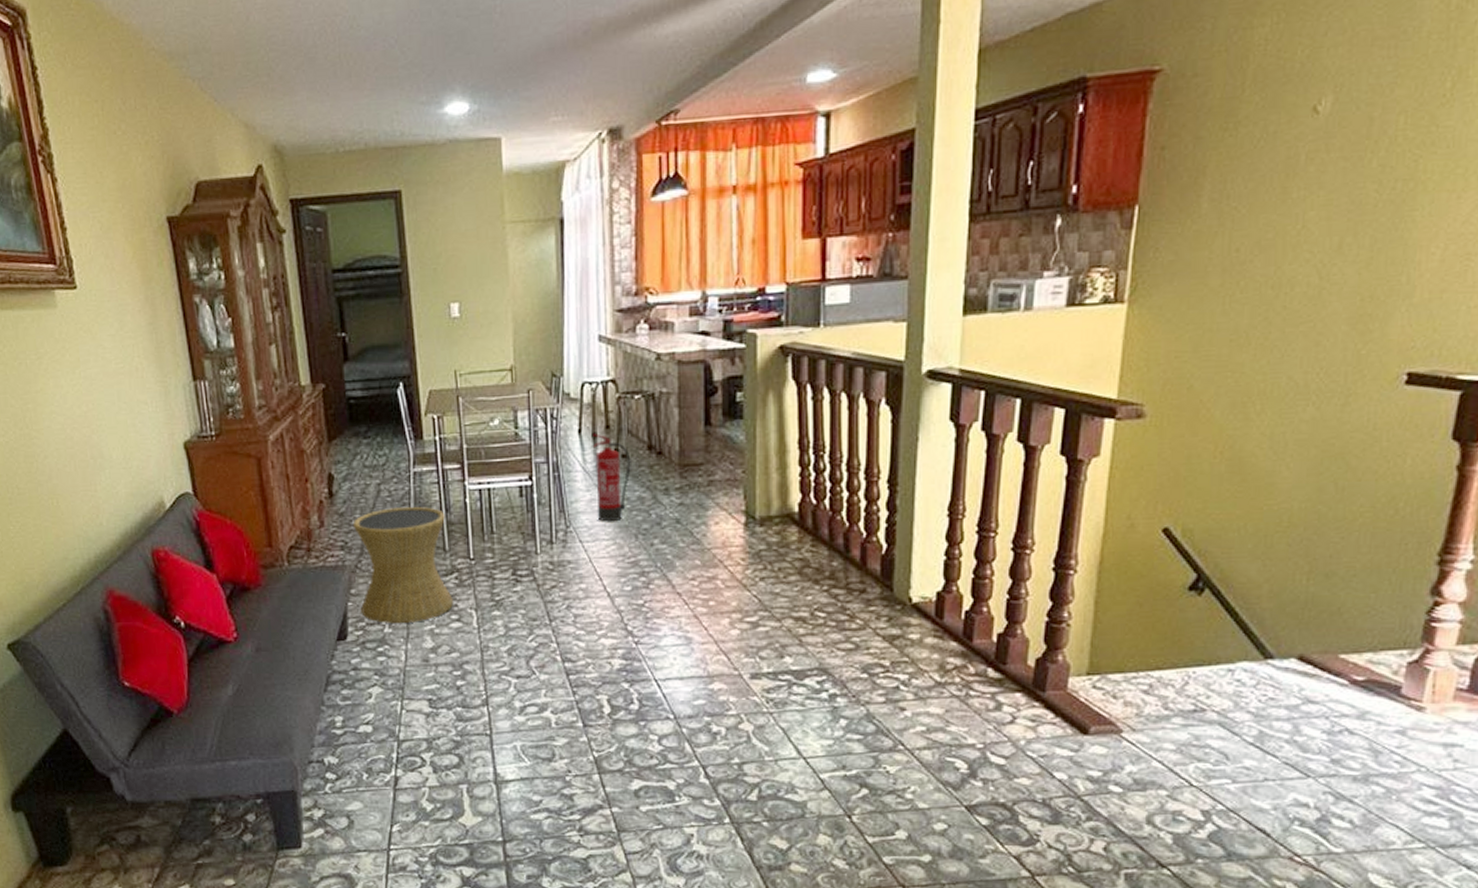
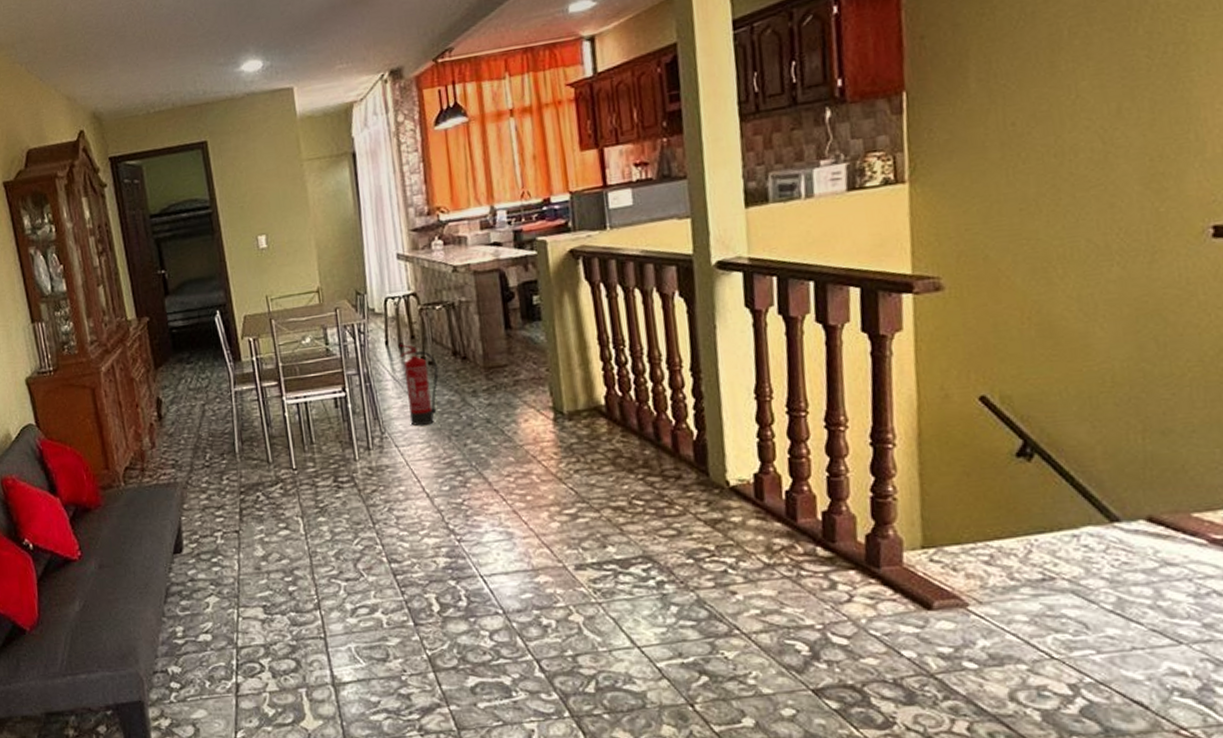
side table: present [352,506,454,623] -> none [181,423,281,535]

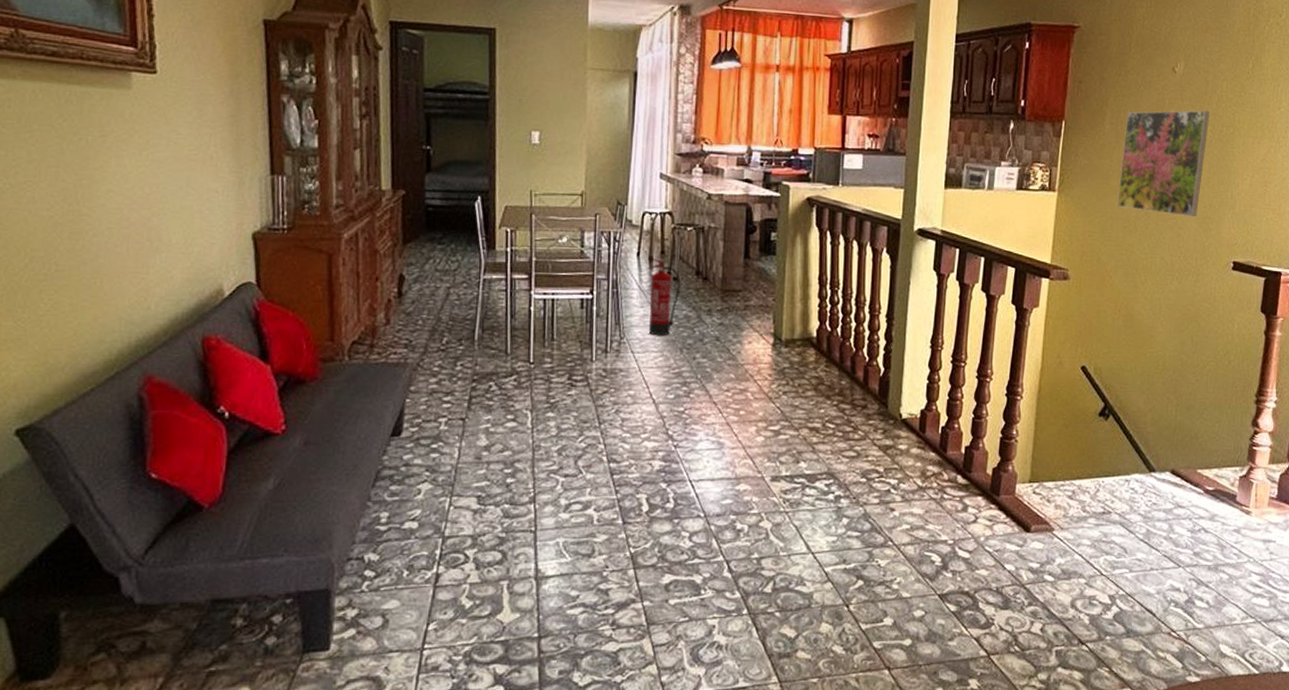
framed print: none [1001,30,1142,186] -> present [1117,110,1210,217]

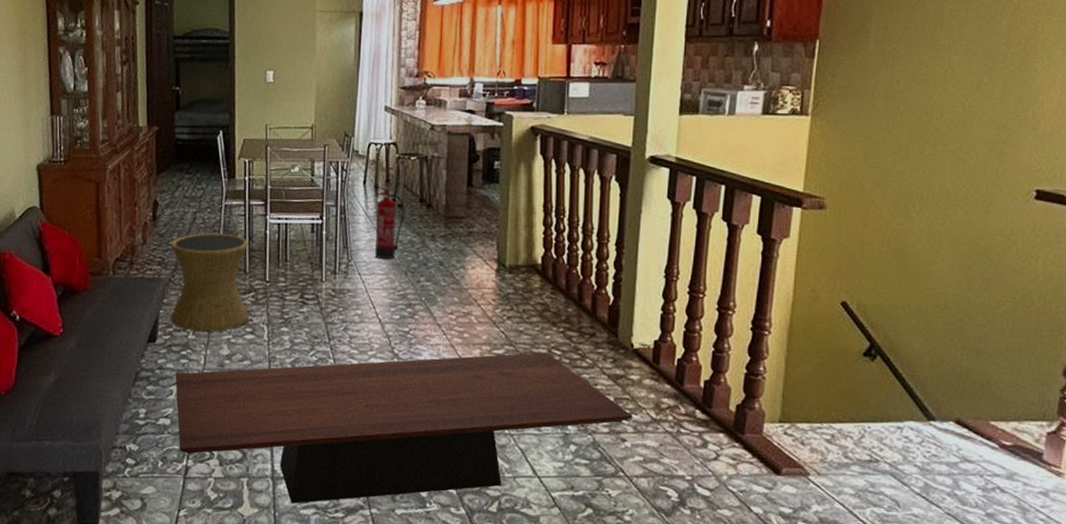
side table: none [419,310,511,421] -> present [170,233,250,332]
coffee table: none [424,426,901,604] -> present [175,352,633,504]
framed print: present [1117,110,1210,217] -> none [884,22,1004,141]

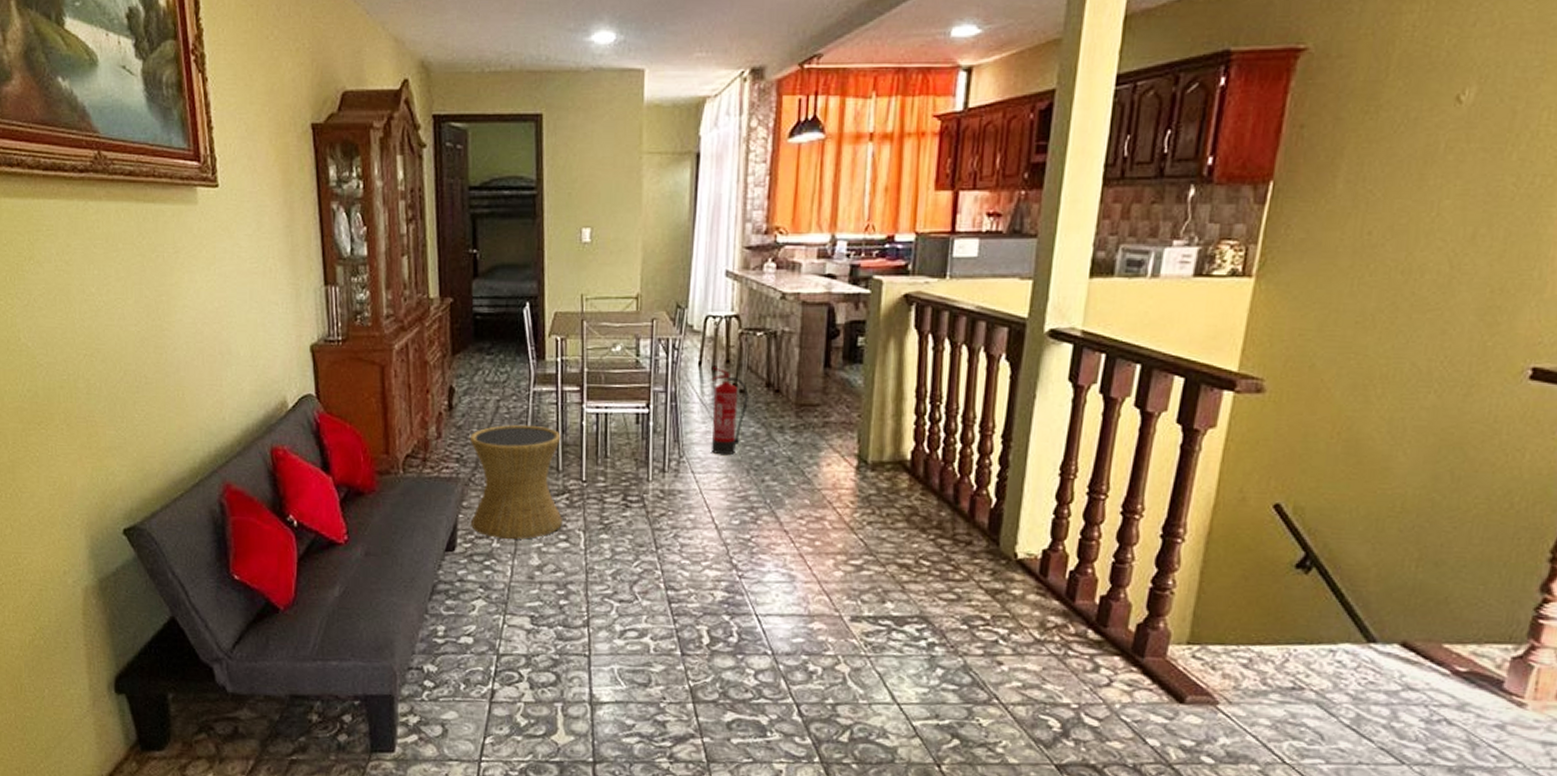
coffee table: present [175,352,633,504] -> none [478,562,1012,732]

